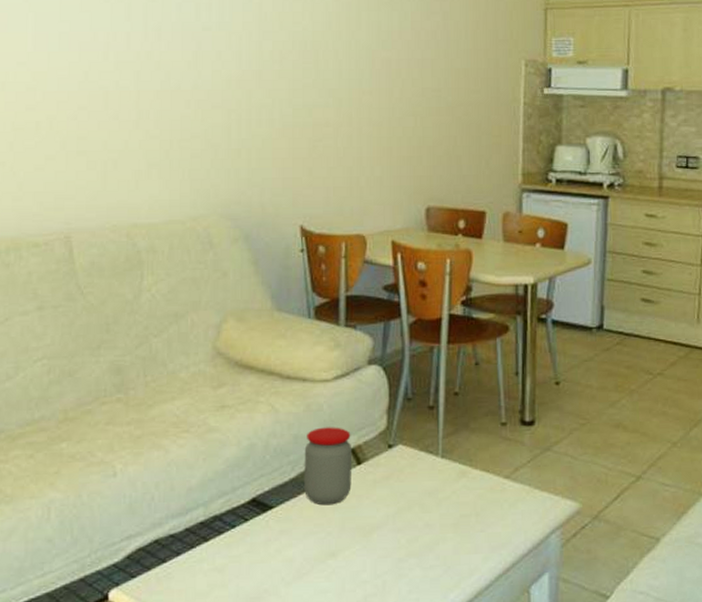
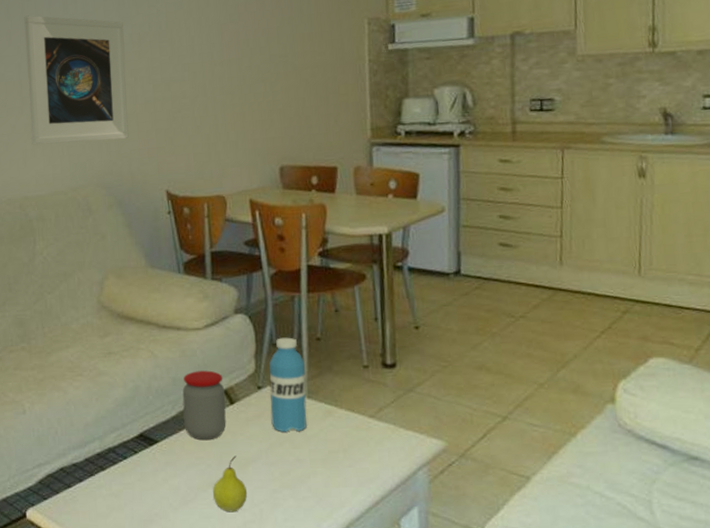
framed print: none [146,18,263,166] -> present [24,15,129,145]
fruit: none [332,522,370,586] -> present [213,455,248,513]
water bottle: none [401,391,440,495] -> present [269,337,308,433]

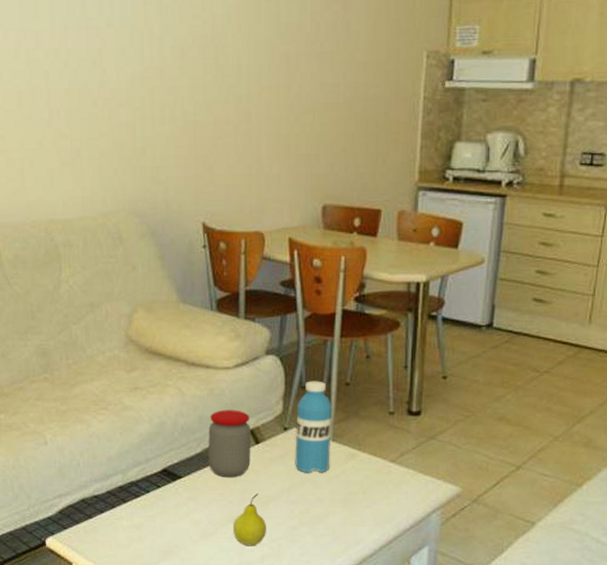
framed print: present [24,15,129,145] -> none [54,15,165,164]

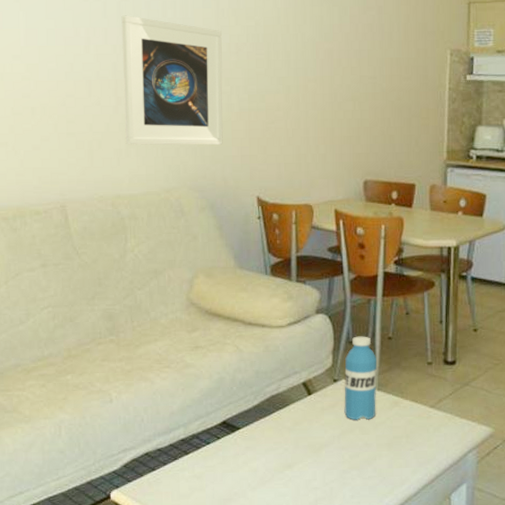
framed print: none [54,15,165,164] -> present [121,15,223,145]
jar: present [208,410,251,478] -> none [264,364,304,428]
fruit: present [234,493,267,547] -> none [289,441,320,491]

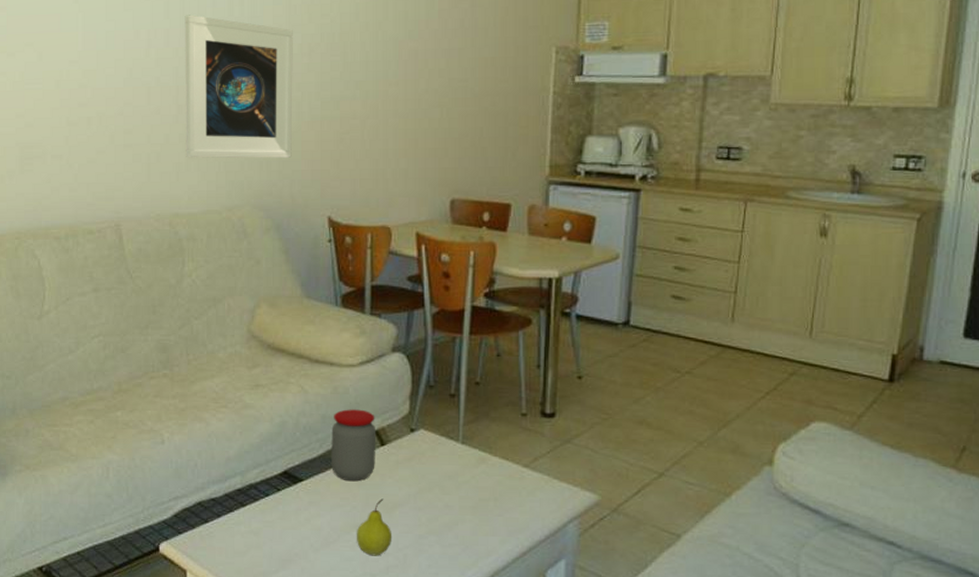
jar: none [264,364,304,428] -> present [331,409,376,482]
fruit: none [289,441,320,491] -> present [357,498,392,556]
water bottle: present [344,336,377,420] -> none [422,379,461,478]

